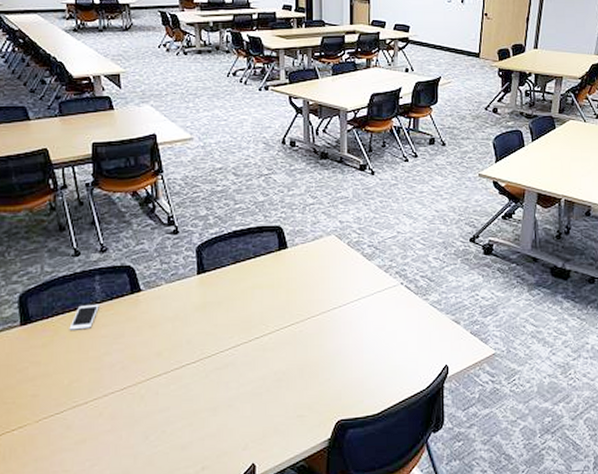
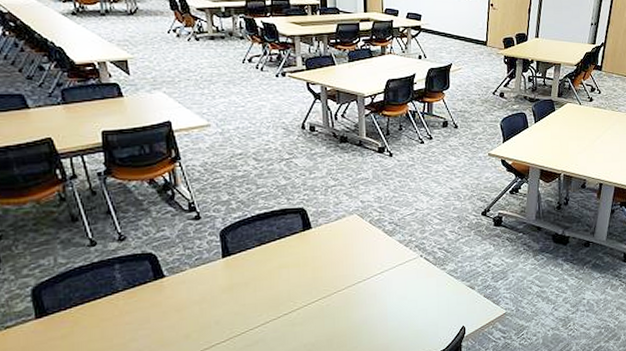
cell phone: present [69,304,99,330] -> none [90,292,121,320]

